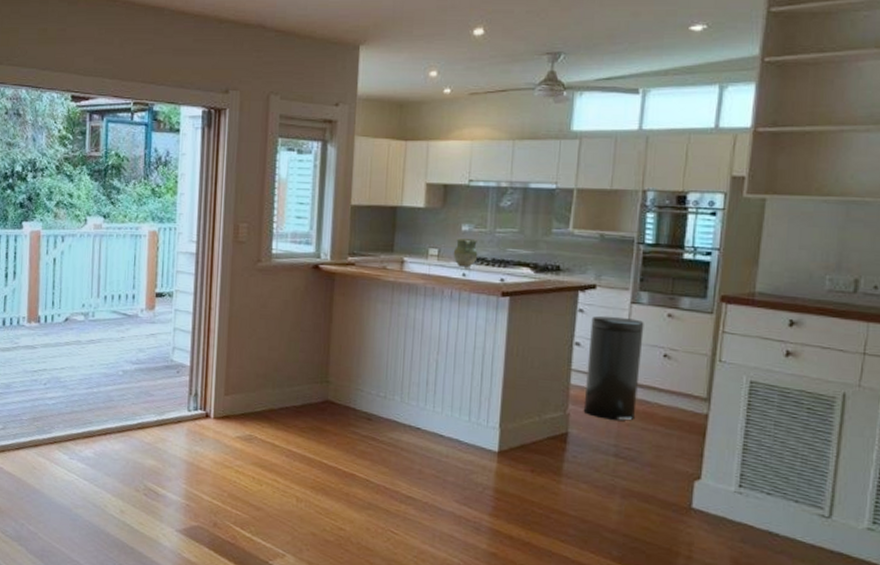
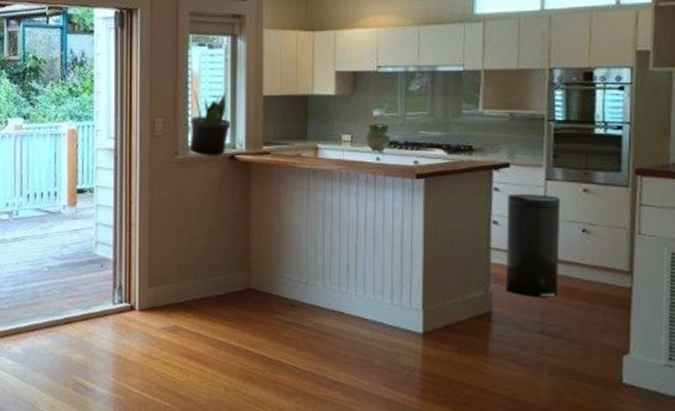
planter: none [273,197,316,266] -> present [190,91,230,156]

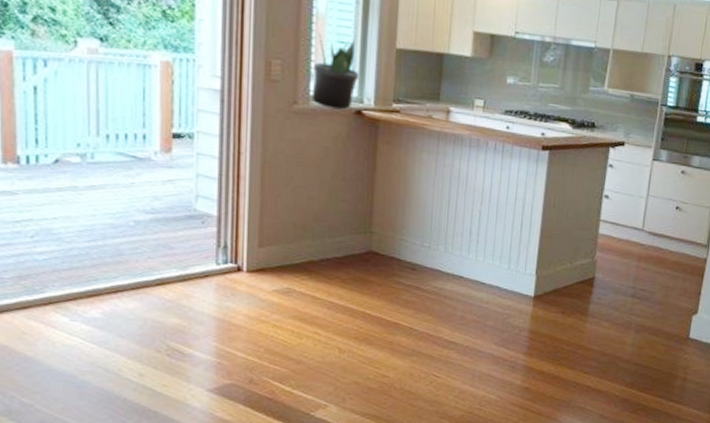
ceramic jug: present [366,124,390,151] -> none [498,91,522,121]
pedal bin: present [505,193,561,297] -> none [608,170,662,266]

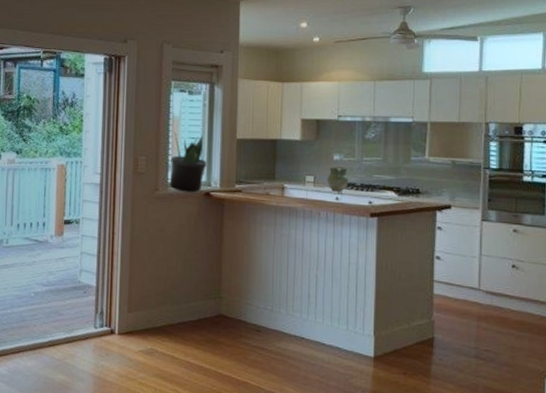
ceramic jug: none [498,91,522,121] -> present [327,167,348,192]

